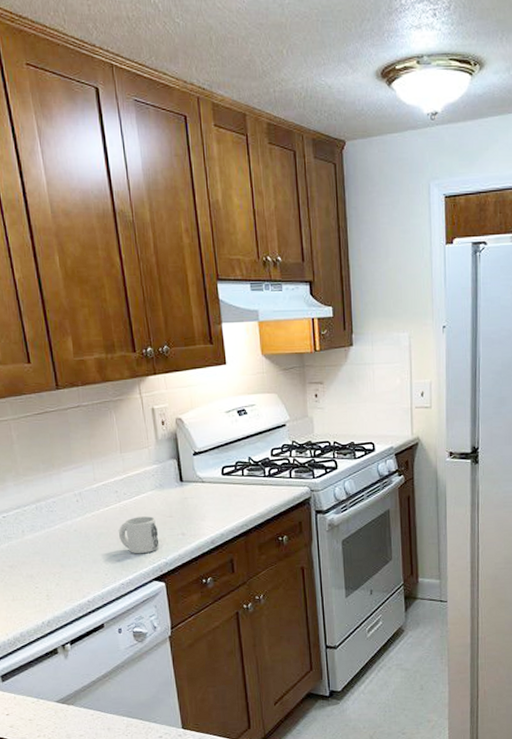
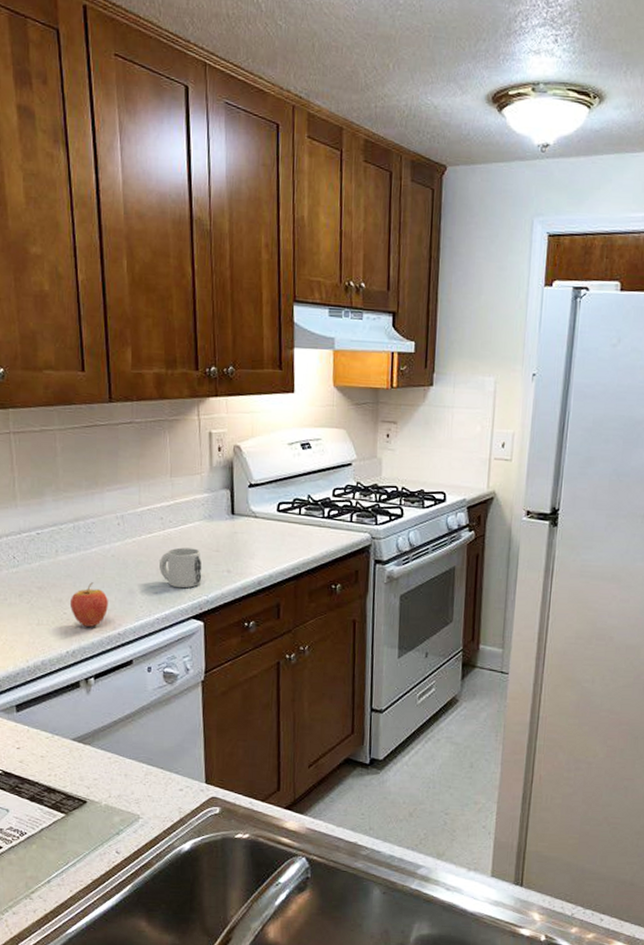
fruit: none [40,557,76,598] -> present [70,582,108,627]

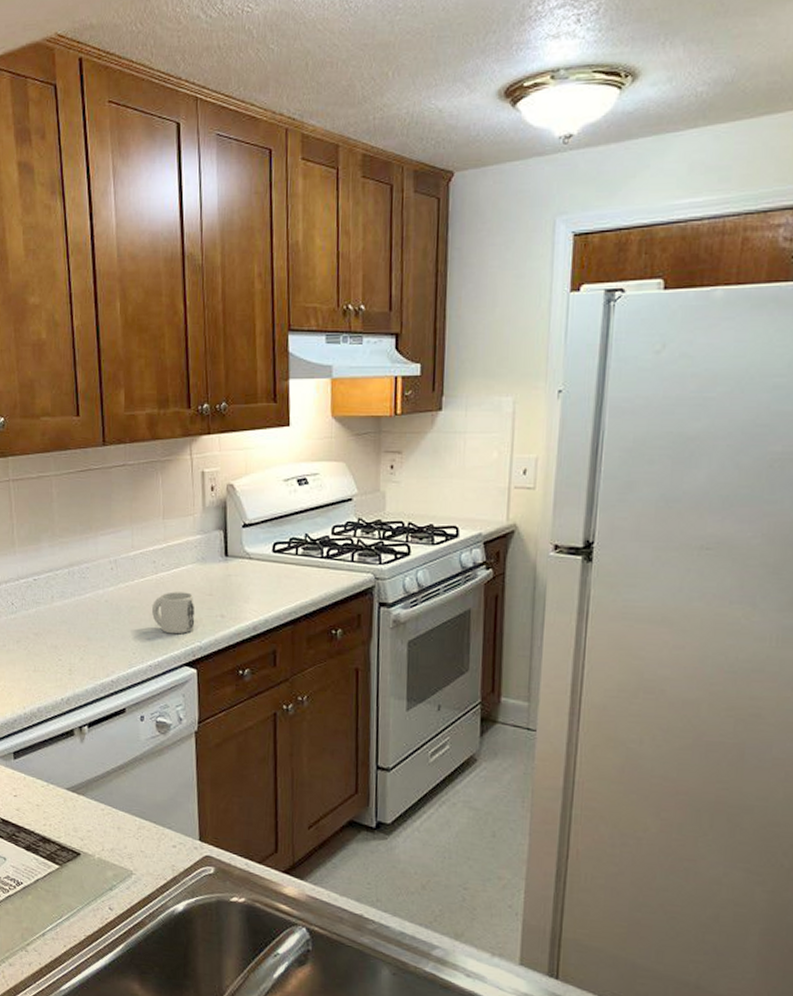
fruit: present [70,582,108,627] -> none [65,628,102,674]

